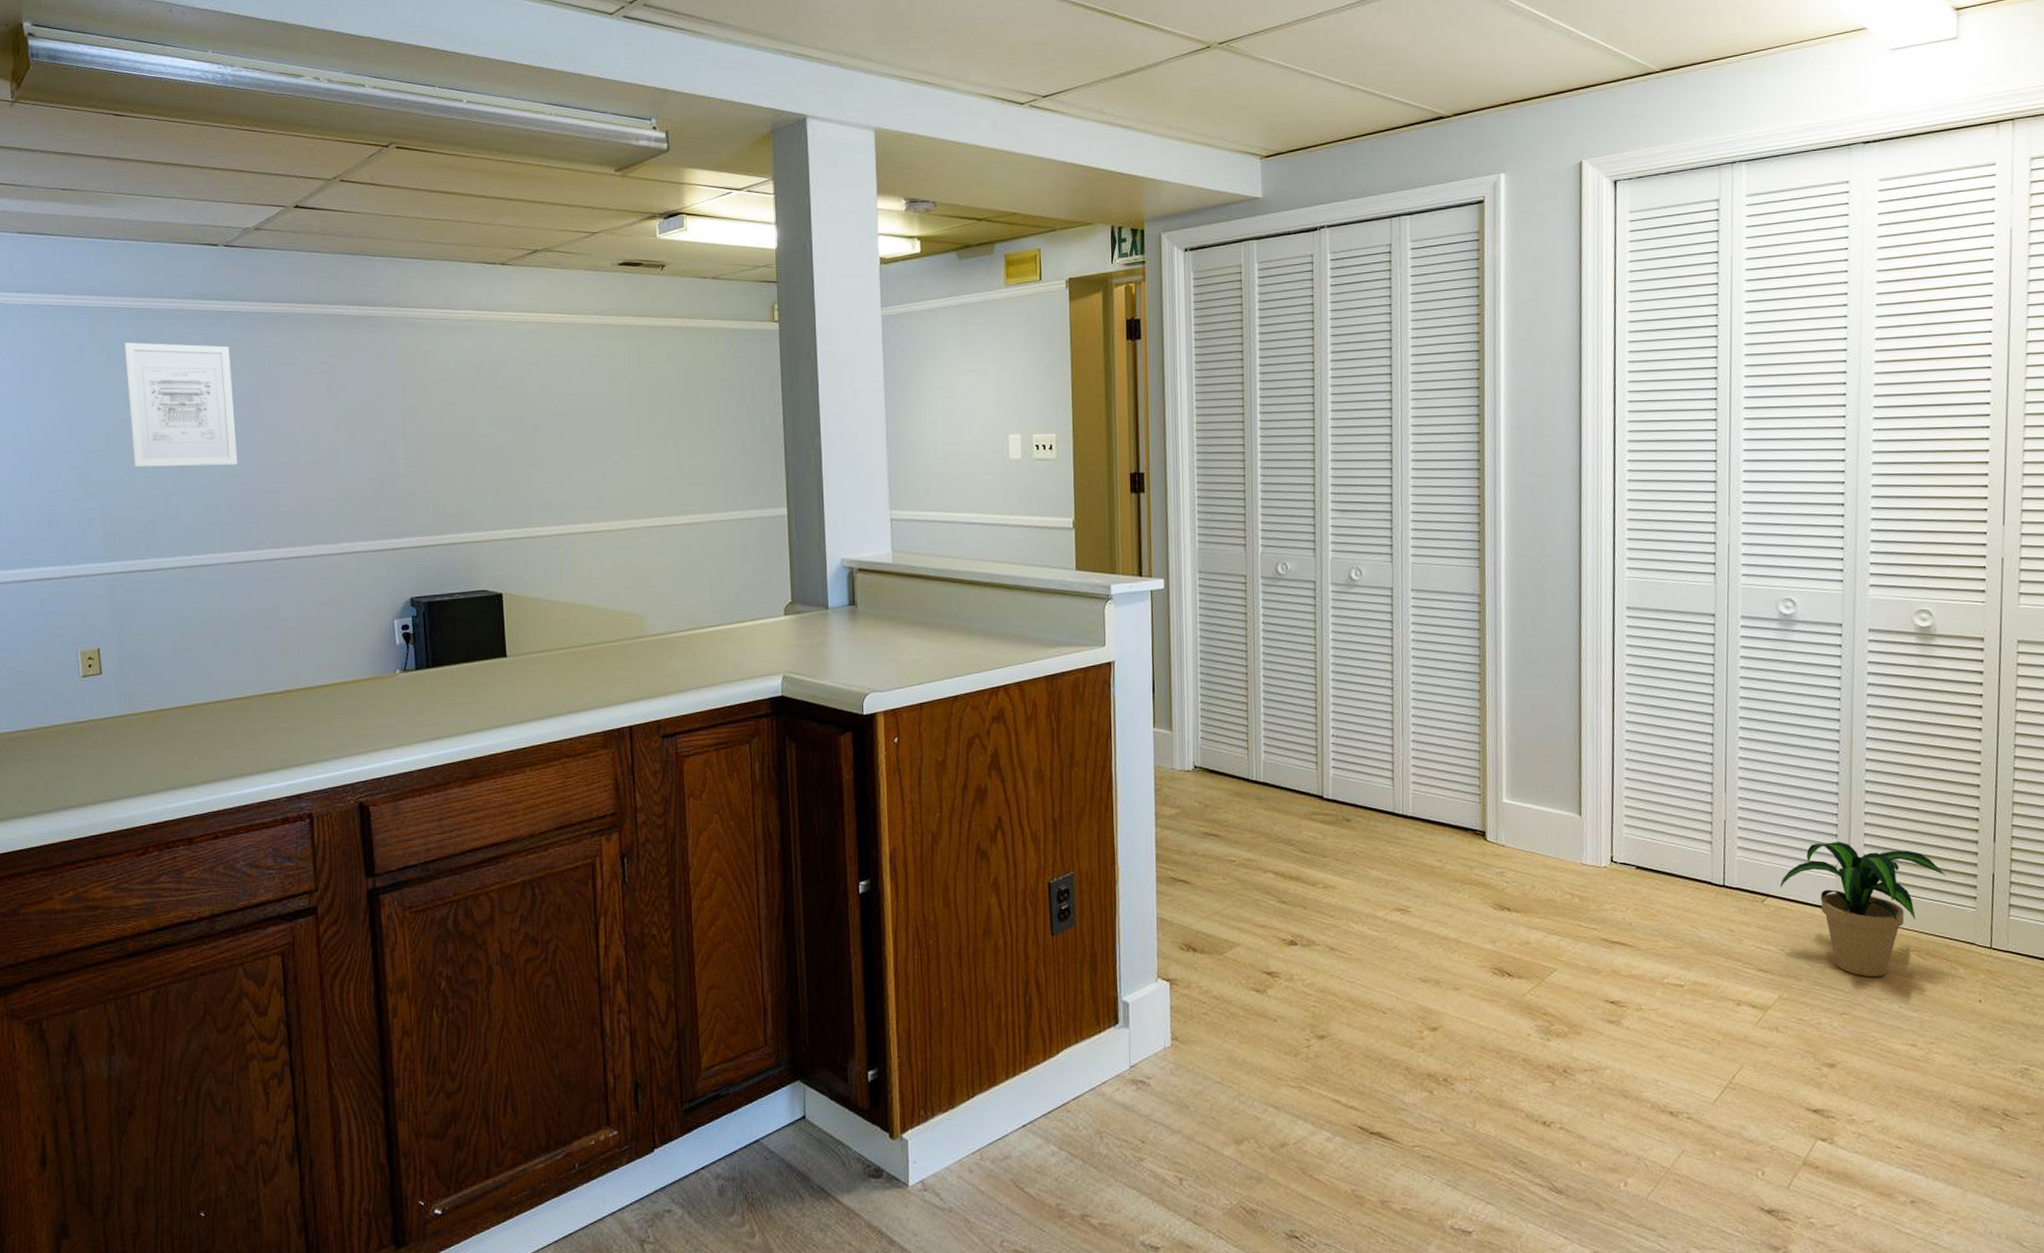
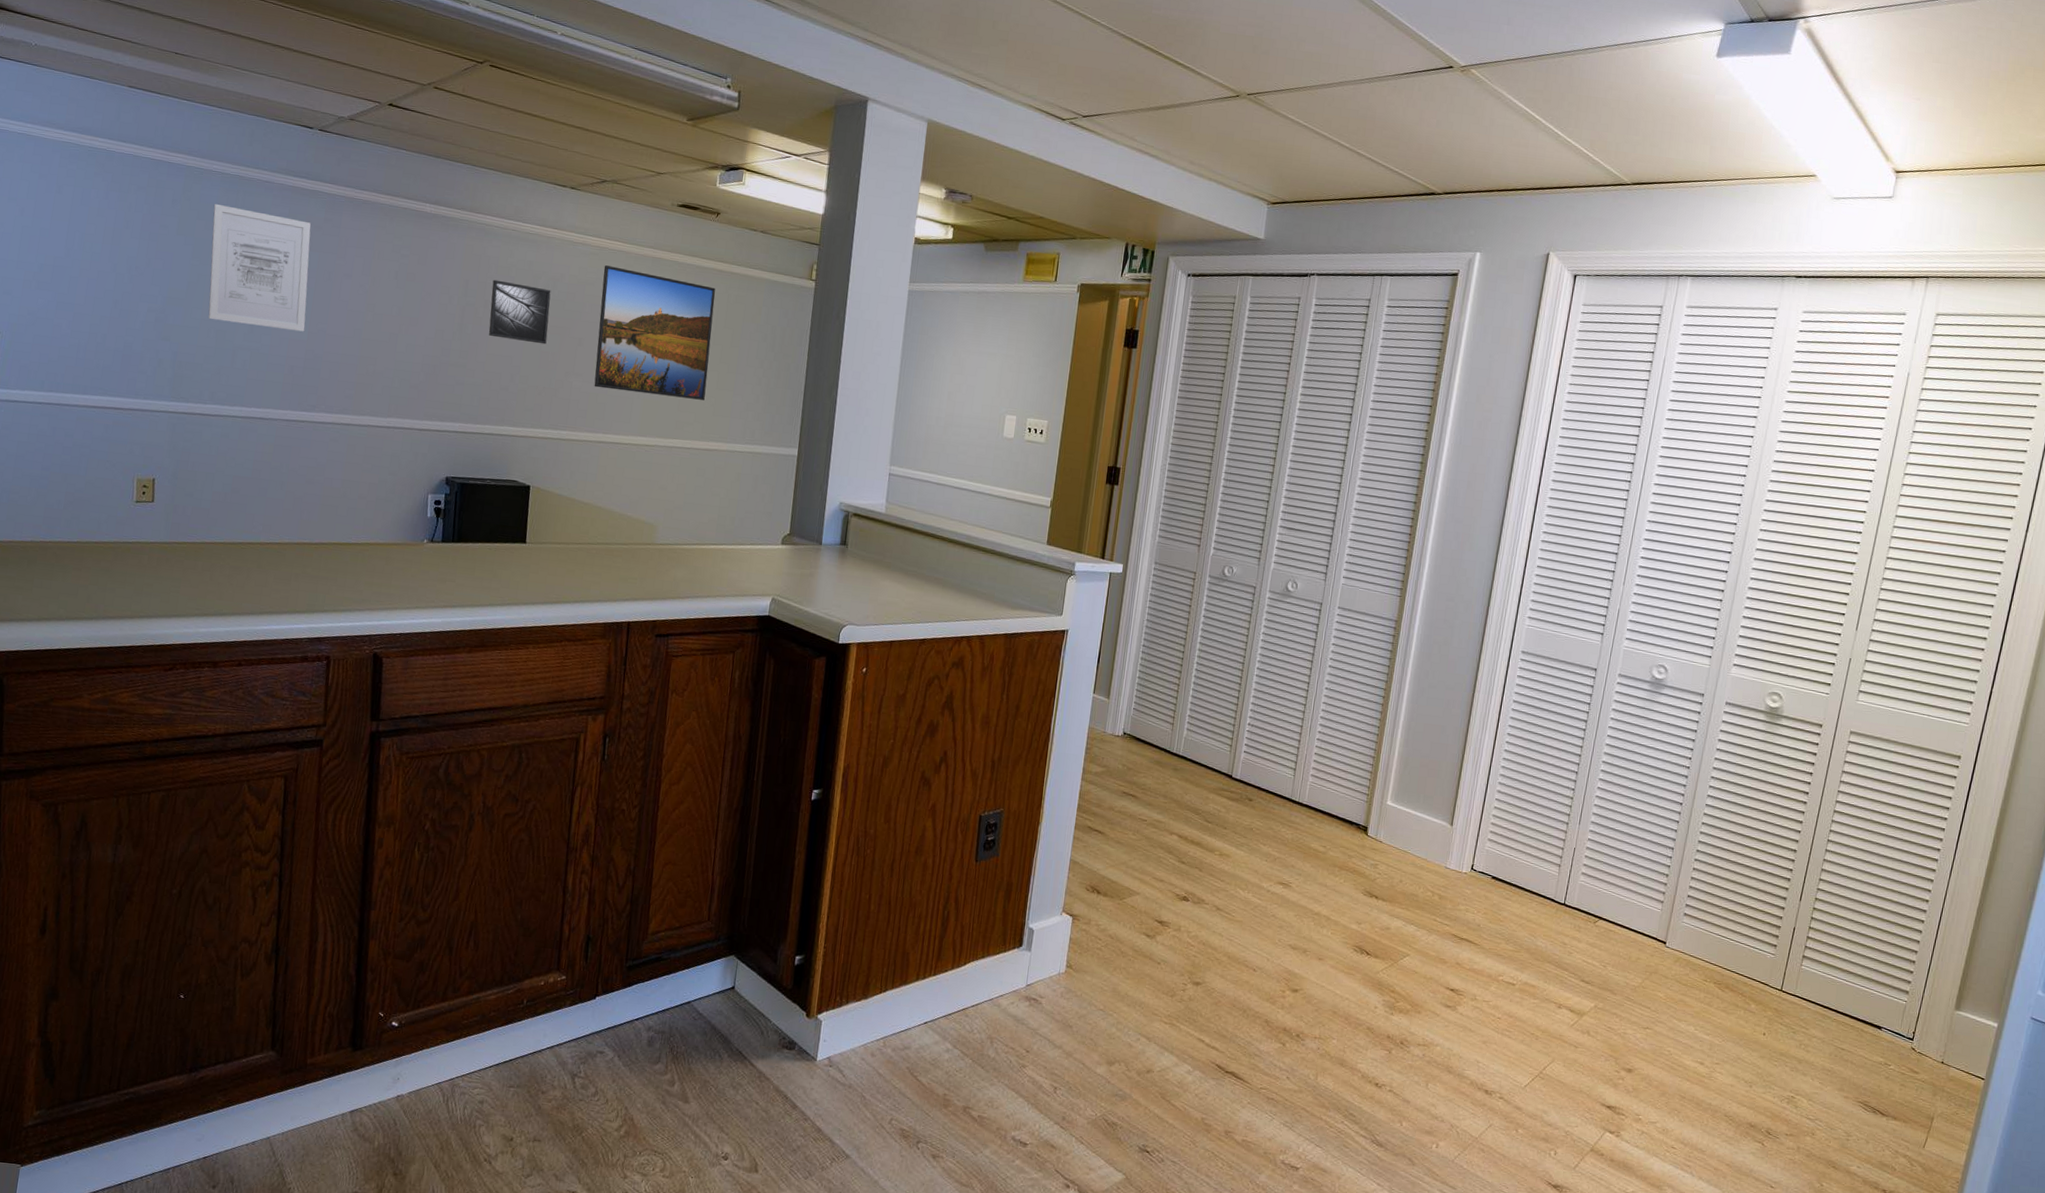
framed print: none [431,375,498,438] -> present [488,279,551,345]
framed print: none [548,341,677,475] -> present [594,265,715,400]
potted plant: present [1780,842,1946,977] -> none [1613,879,1754,1001]

